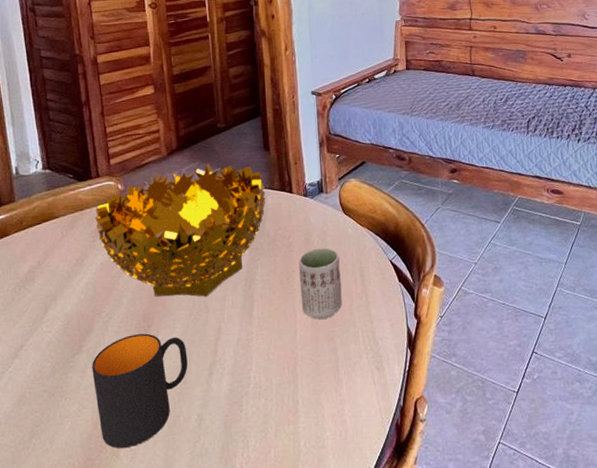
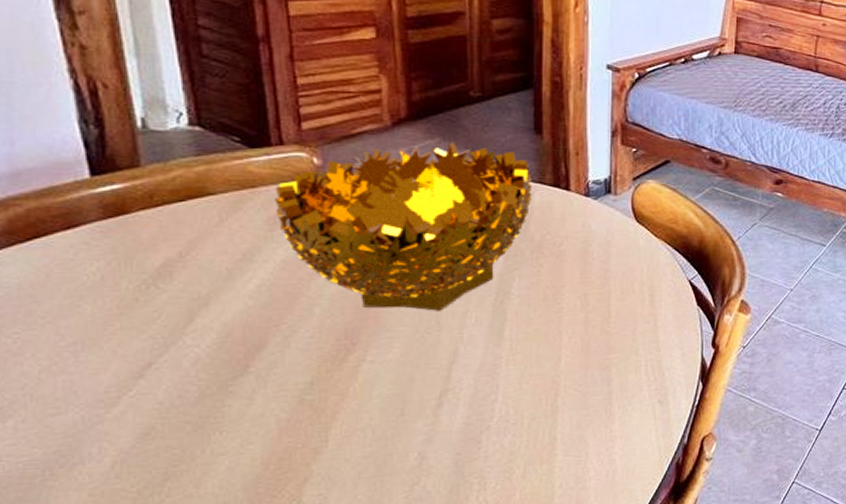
mug: present [92,333,188,449] -> none [264,353,408,493]
cup: present [298,248,342,319] -> none [570,260,625,344]

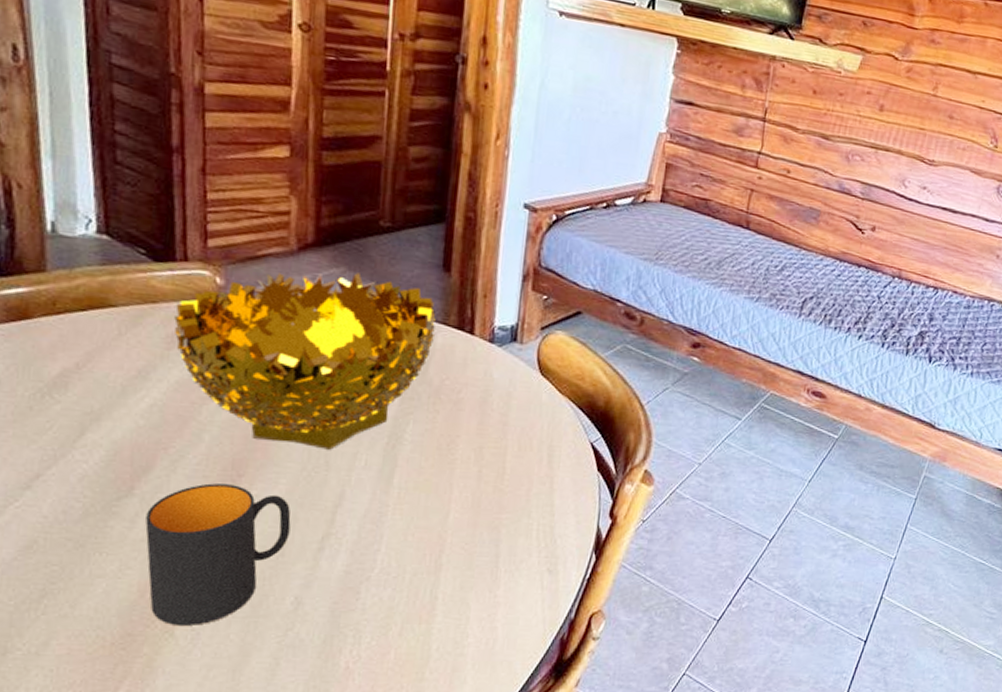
mug: none [264,353,408,493] -> present [145,483,291,627]

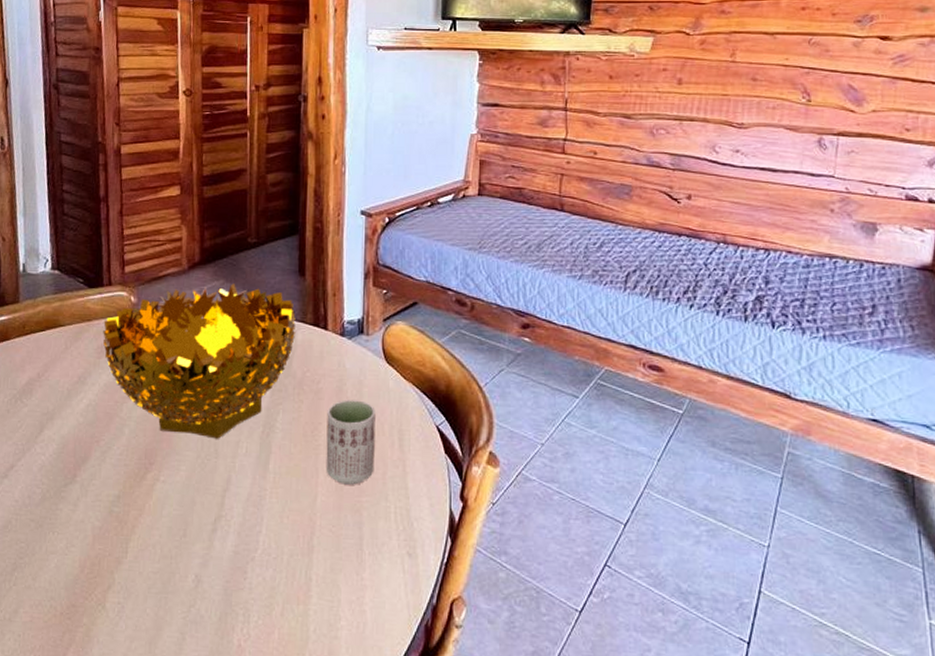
mug: present [145,483,291,627] -> none [84,471,190,600]
cup: none [462,412,524,502] -> present [326,400,376,485]

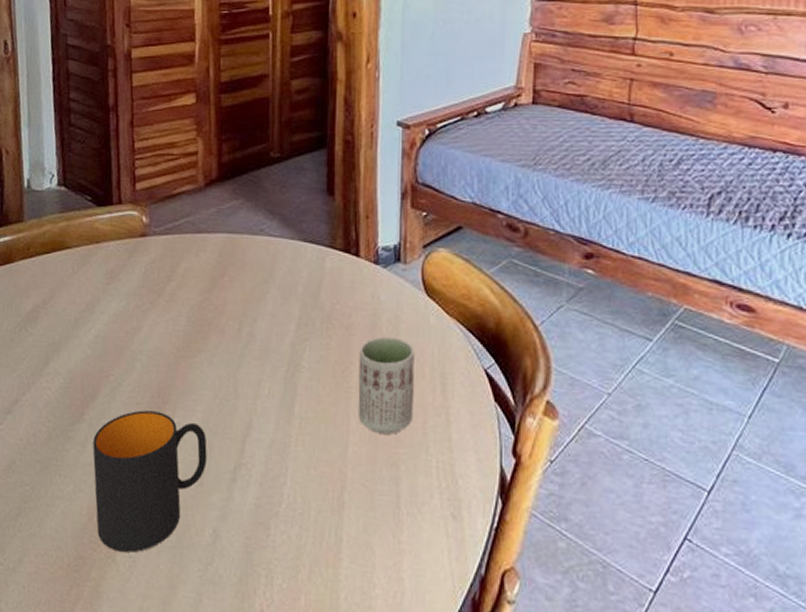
mug: none [84,471,190,600] -> present [93,410,207,553]
decorative bowl: present [103,283,296,439] -> none [112,203,324,377]

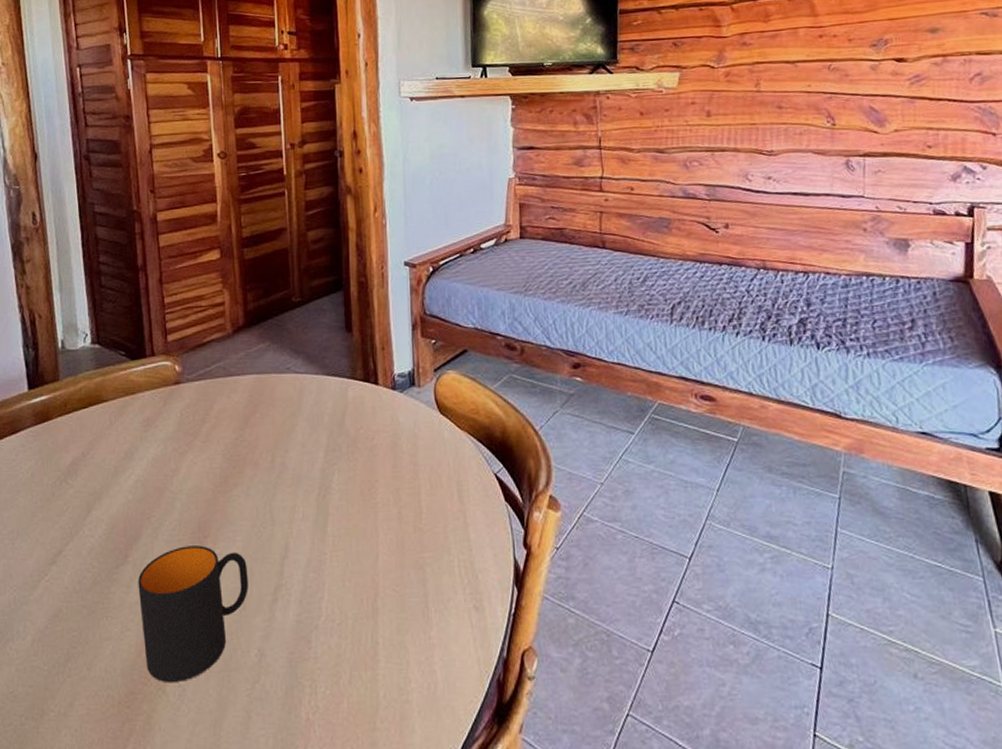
cup: present [358,337,414,434] -> none [383,454,435,542]

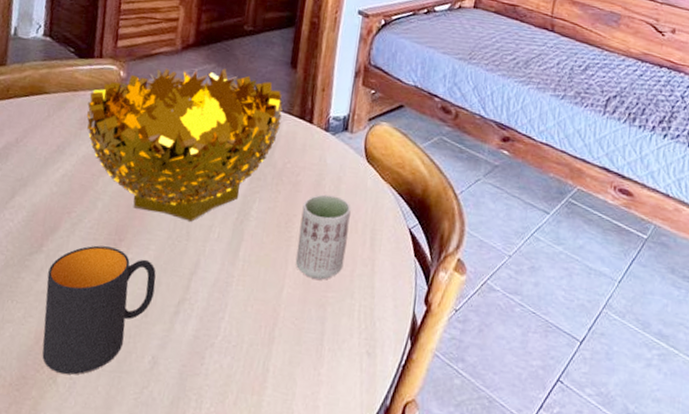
decorative bowl: none [148,344,346,506] -> present [87,68,283,222]
cup: none [383,454,435,542] -> present [296,194,351,280]

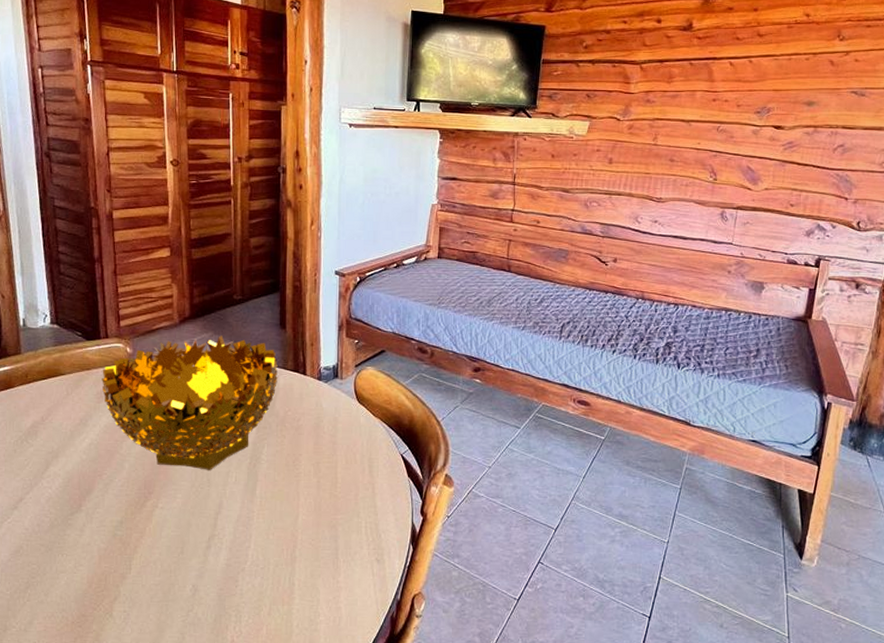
mug: present [42,245,156,375] -> none [90,500,186,609]
cup: present [296,194,351,280] -> none [306,434,349,505]

